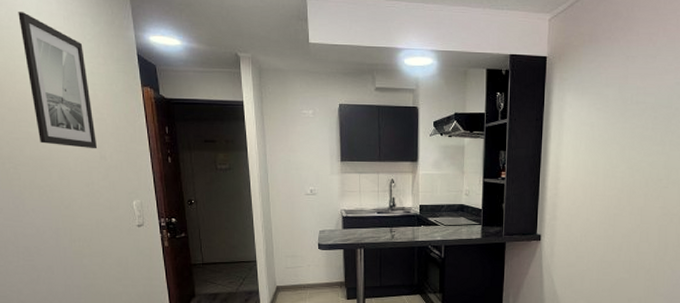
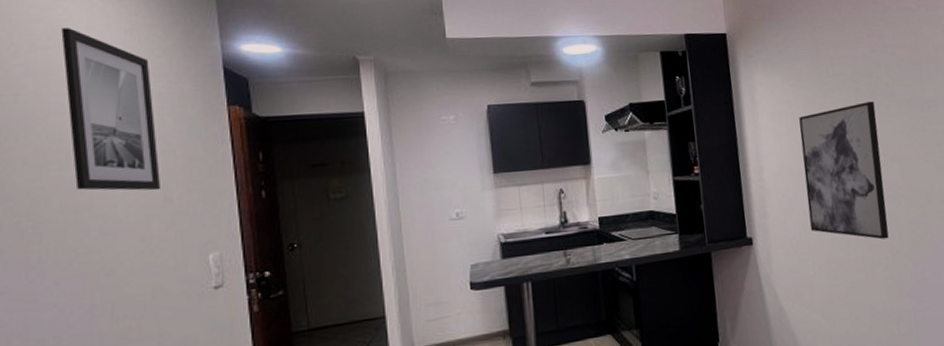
wall art: none [590,130,668,249] -> present [799,101,889,240]

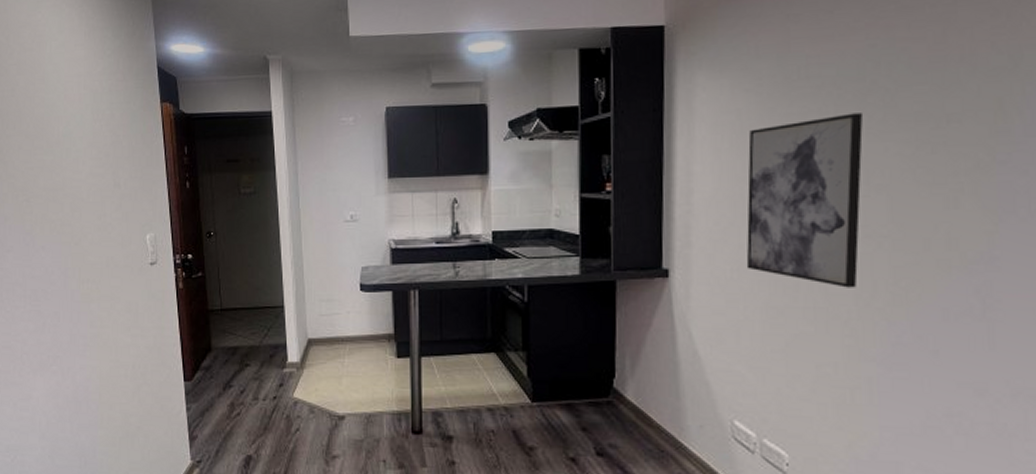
wall art: present [61,28,162,191] -> none [41,31,112,176]

